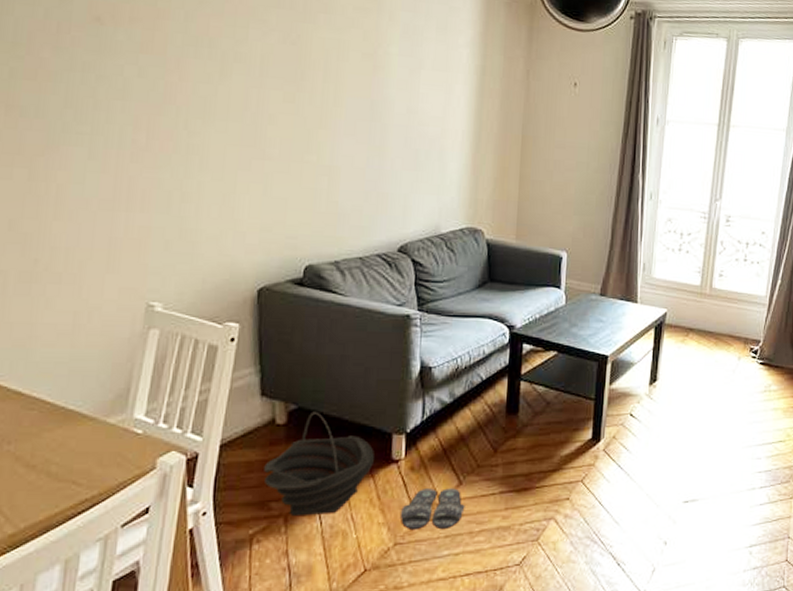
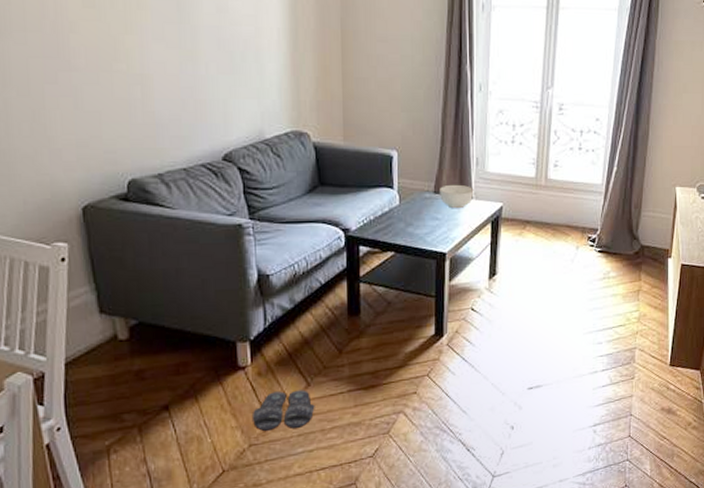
basket: present [264,411,374,515] -> none [112,325,221,425]
bowl: none [605,287,640,313] -> present [438,184,474,209]

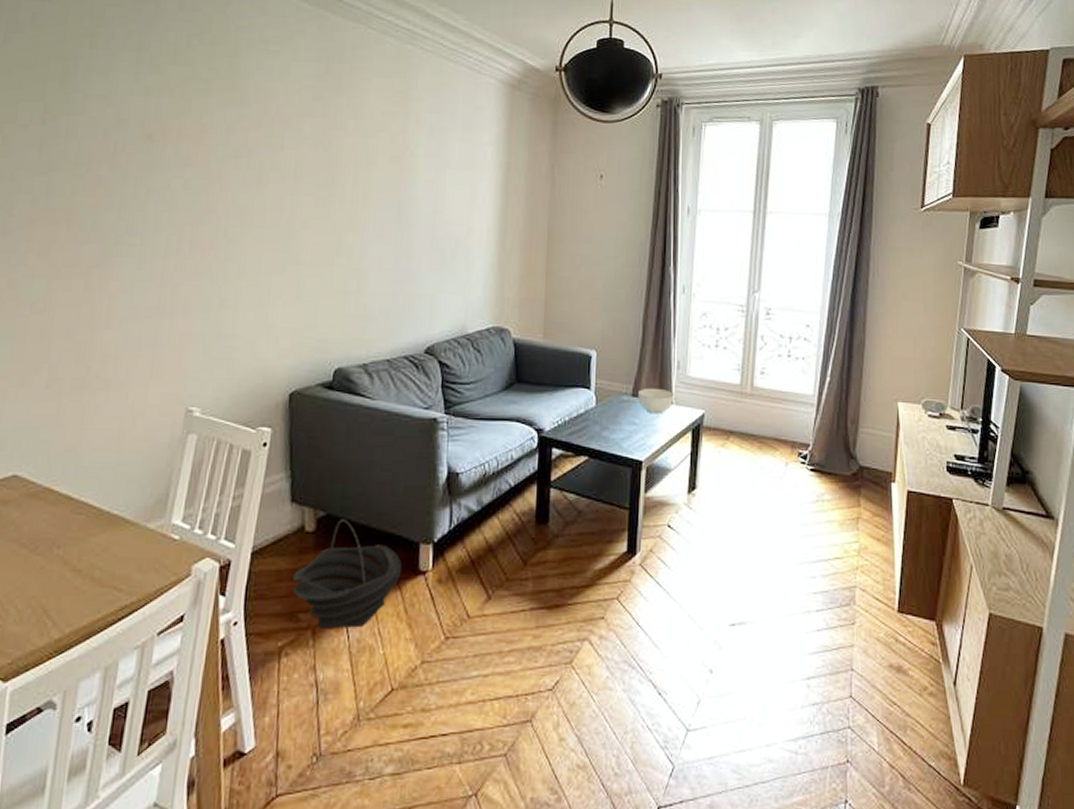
basket: none [112,325,221,425] -> present [293,519,402,628]
slippers: present [253,390,315,431] -> none [428,603,494,648]

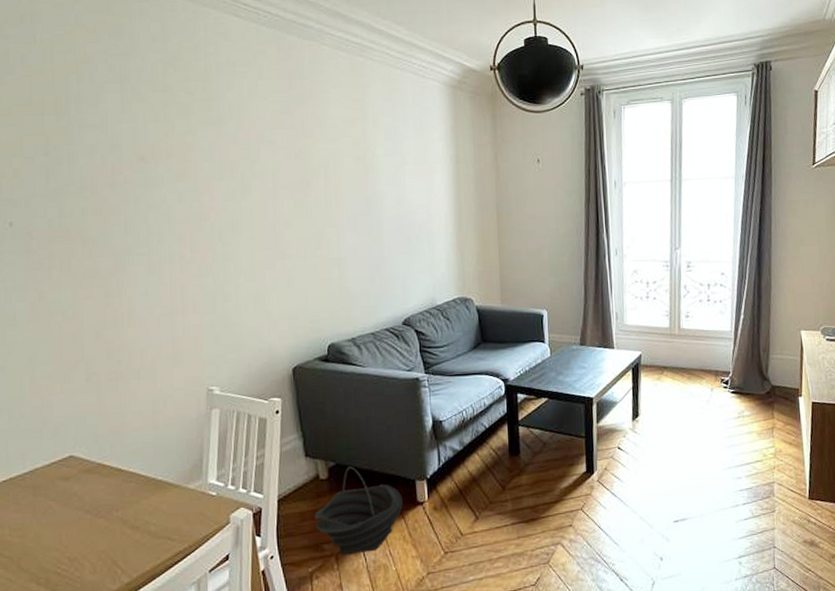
bowl: present [637,387,674,414] -> none [584,336,615,359]

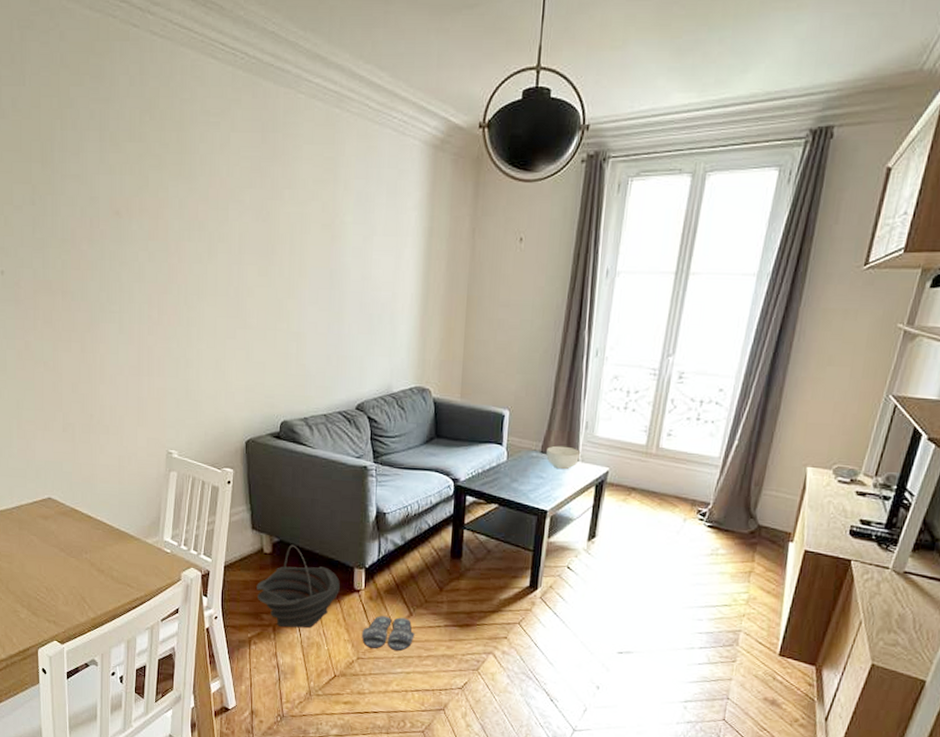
slippers: none [430,523,483,560] -> present [362,616,415,652]
bowl: none [584,336,615,359] -> present [546,445,581,470]

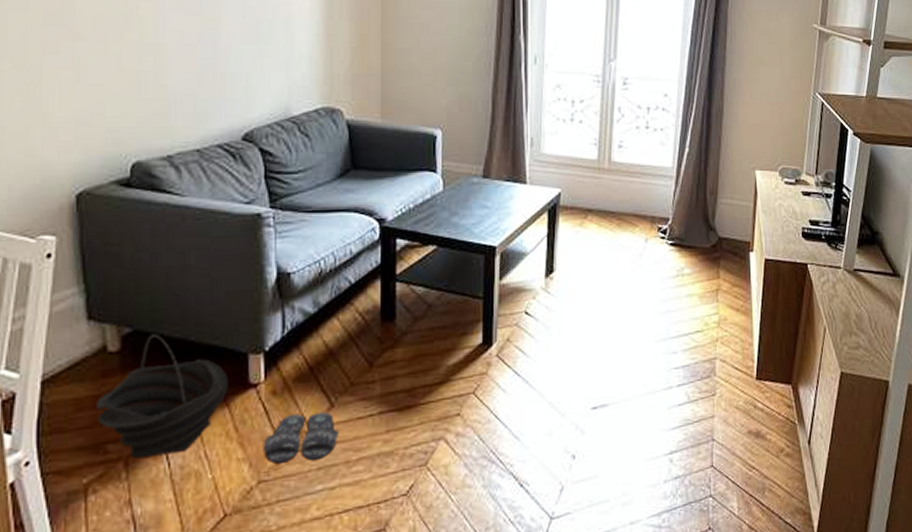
bowl: present [546,445,581,470] -> none [488,167,528,196]

